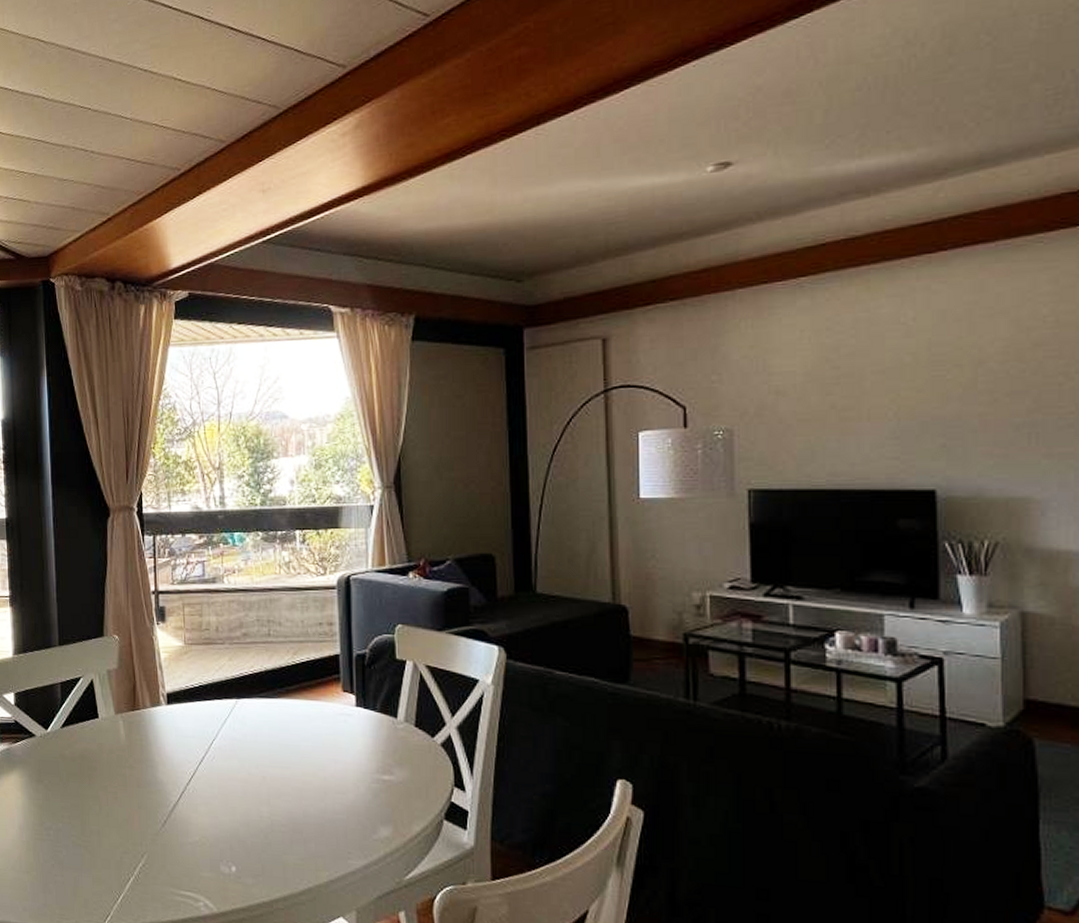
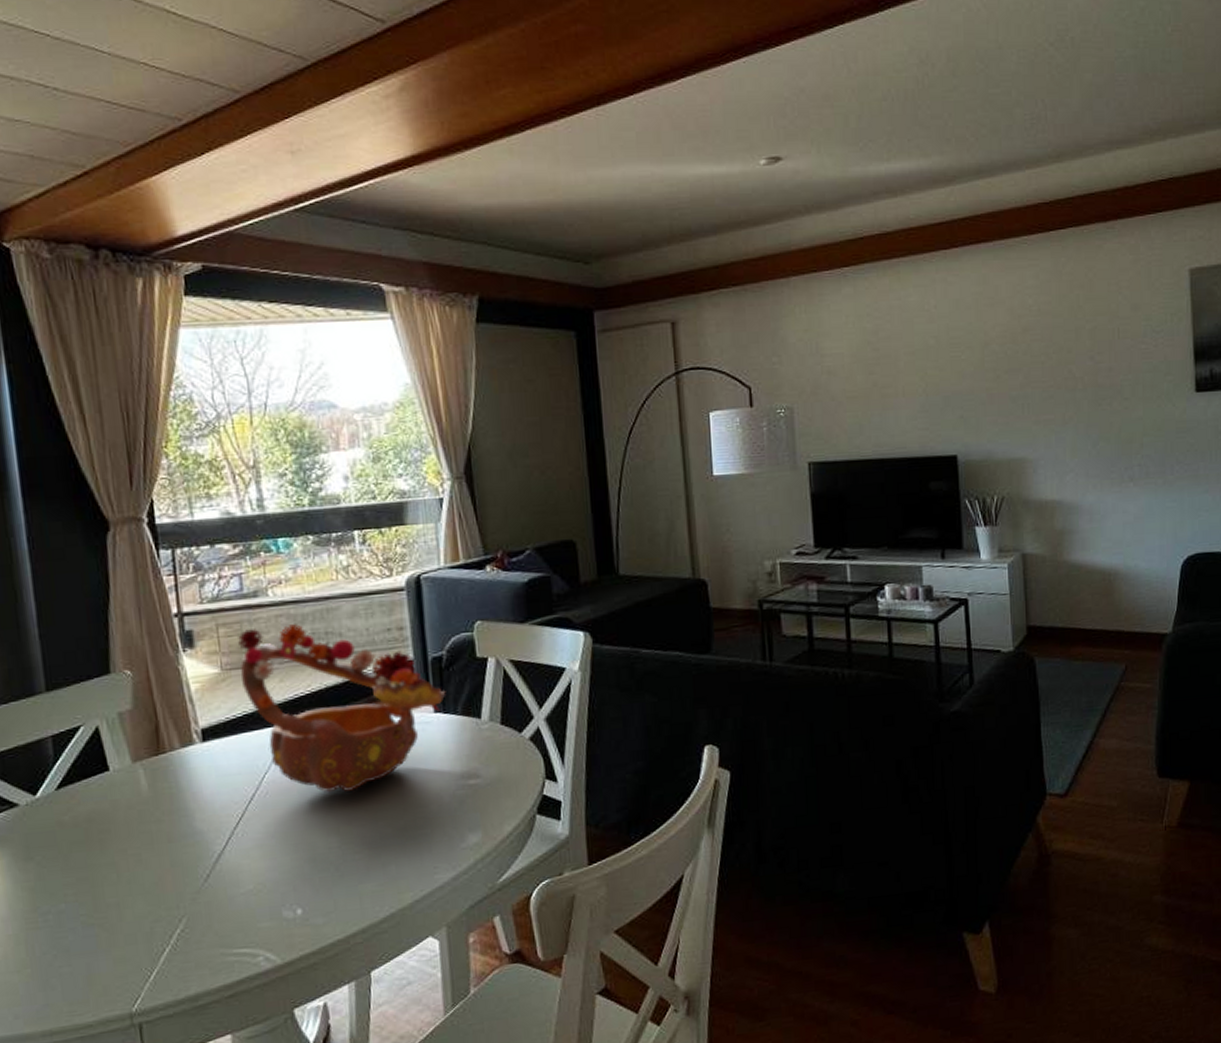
flower arrangement: none [199,610,367,768] -> present [238,624,446,792]

